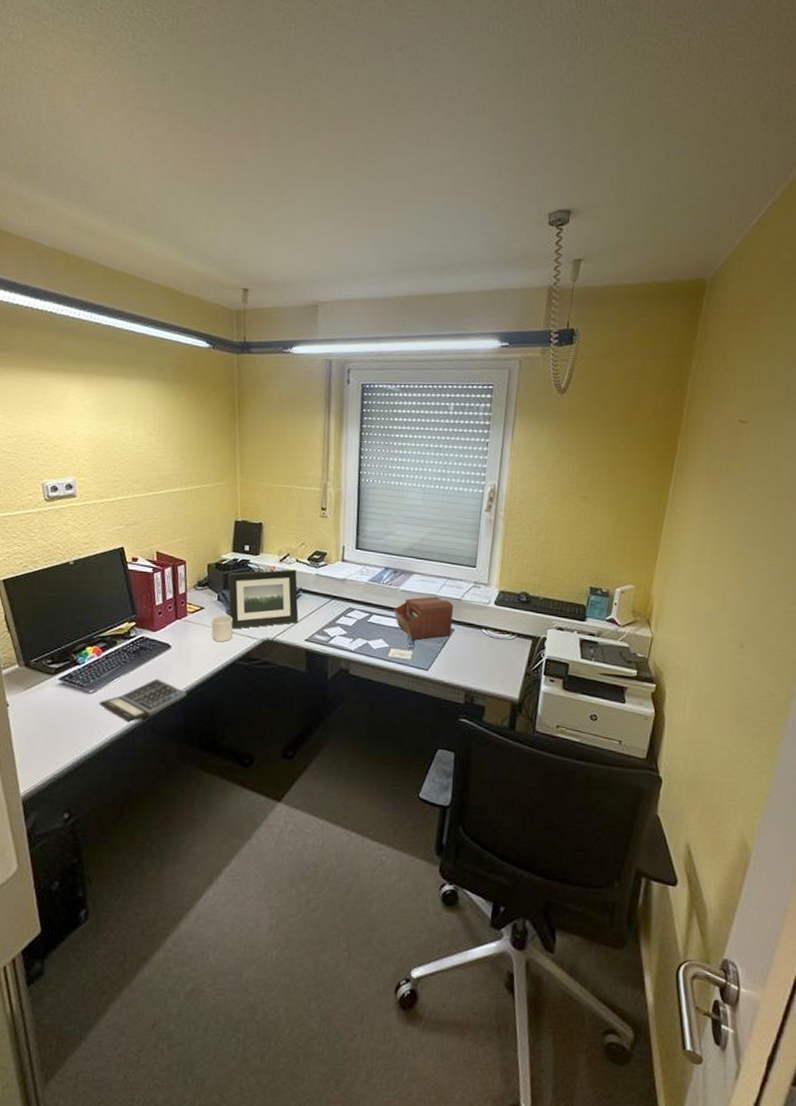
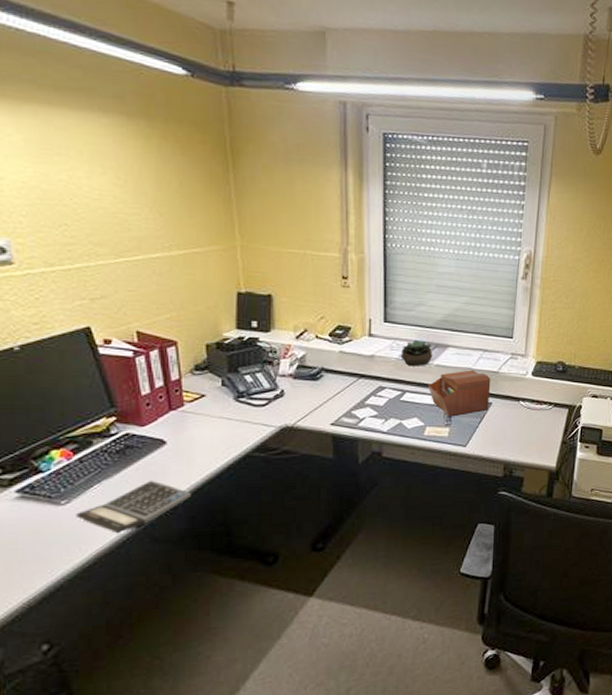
mug: present [211,614,234,642] -> none [215,401,244,433]
picture frame: present [227,569,299,629] -> none [232,346,322,417]
succulent plant: none [370,565,399,591] -> present [401,339,433,366]

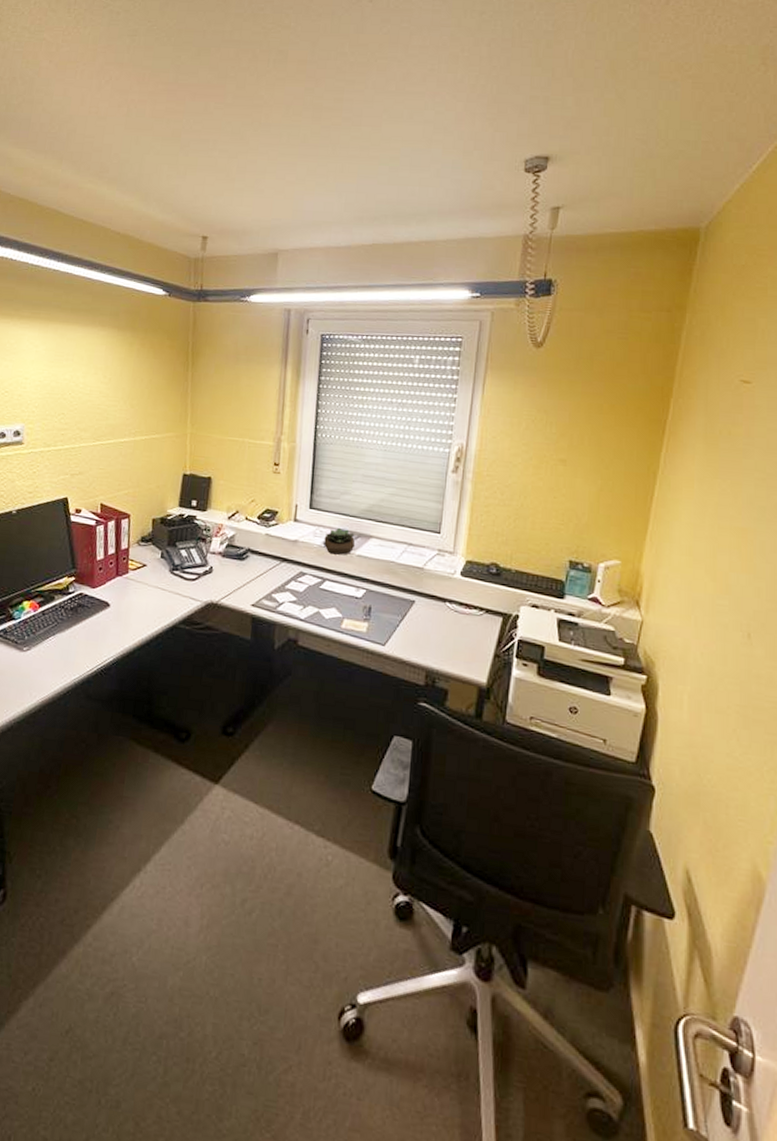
calculator: present [76,480,191,533] -> none [32,638,124,685]
sewing box: present [428,370,491,417] -> none [348,563,415,612]

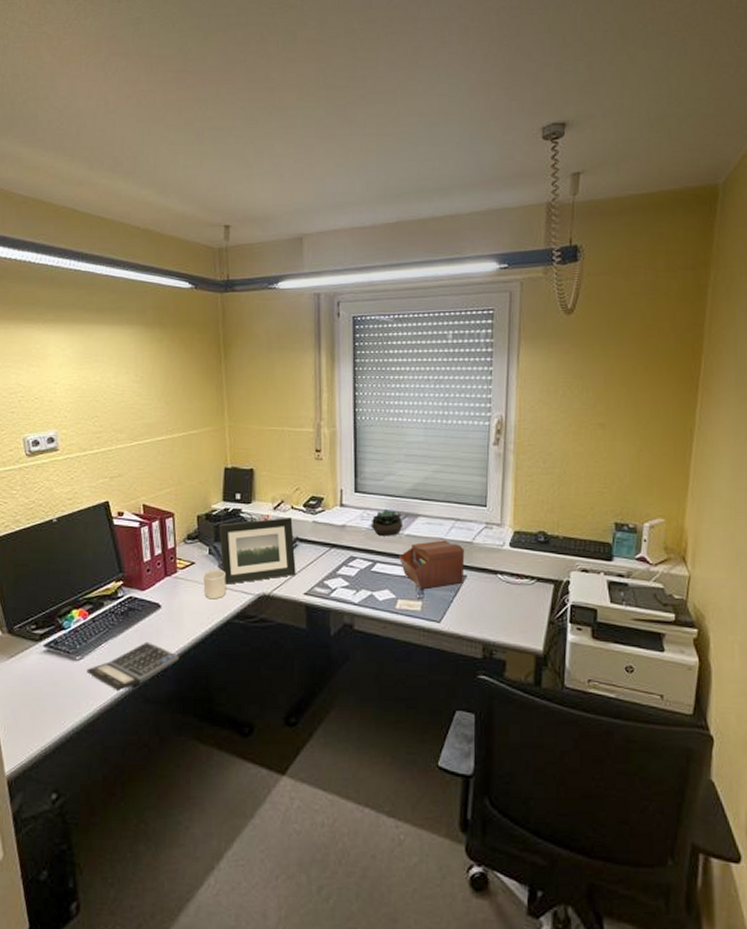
calculator: none [32,638,124,685] -> present [86,641,179,690]
mug: none [153,573,177,603] -> present [202,569,227,600]
picture frame: none [172,527,246,590] -> present [219,517,296,585]
sewing box: none [348,563,415,612] -> present [399,540,465,590]

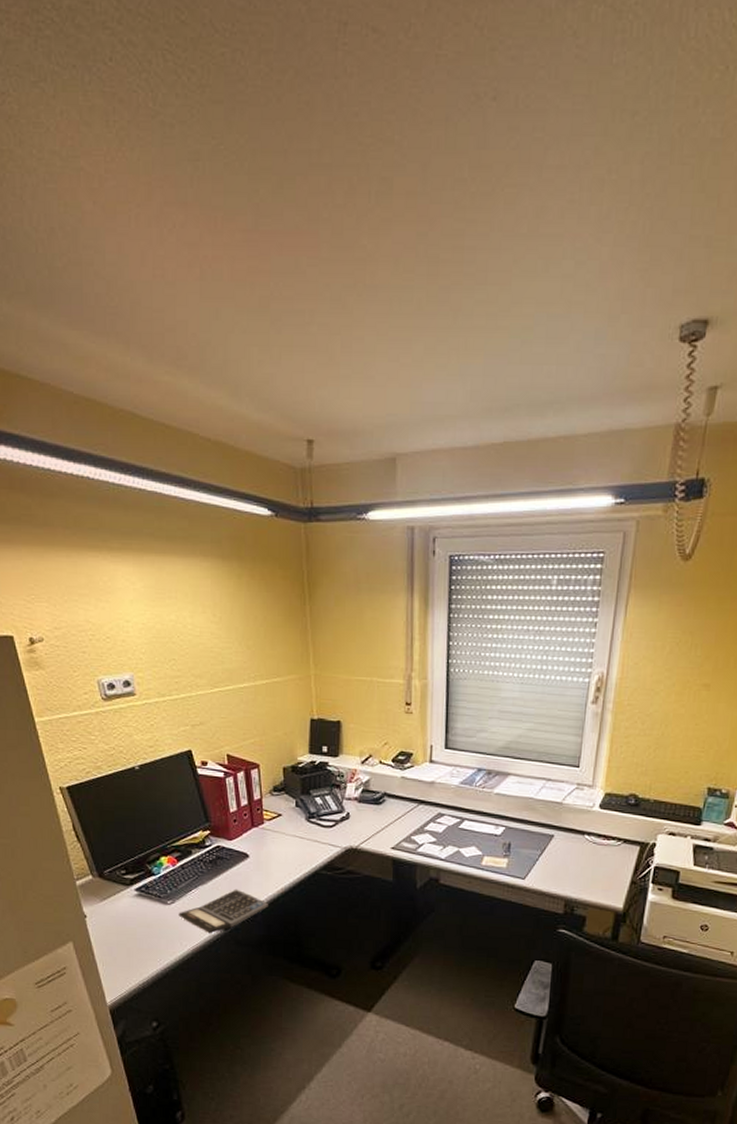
mug: present [202,569,227,600] -> none [289,821,314,851]
picture frame: present [219,517,296,585] -> none [305,771,384,837]
succulent plant: present [372,508,403,536] -> none [461,766,494,794]
sewing box: present [399,540,465,590] -> none [487,799,554,848]

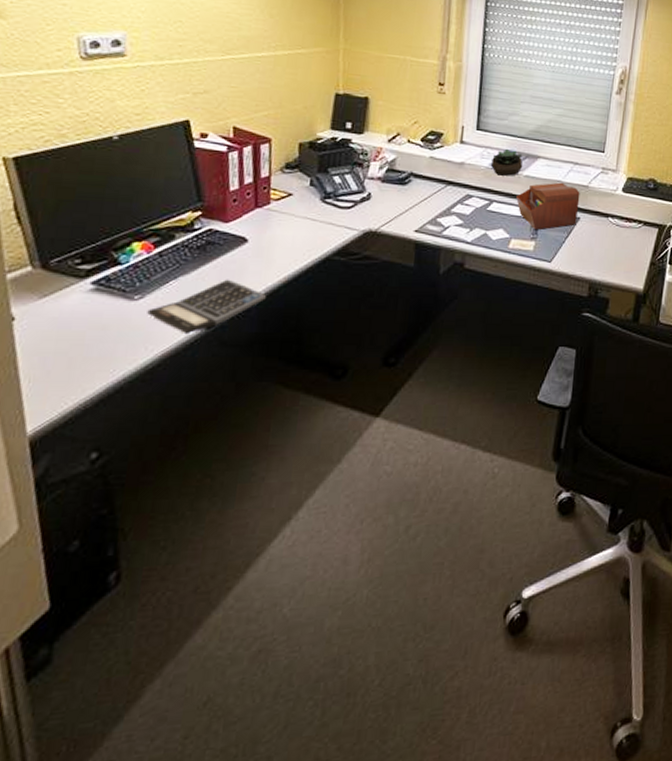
succulent plant: none [461,766,494,794] -> present [491,148,523,176]
sewing box: none [487,799,554,848] -> present [516,182,580,230]

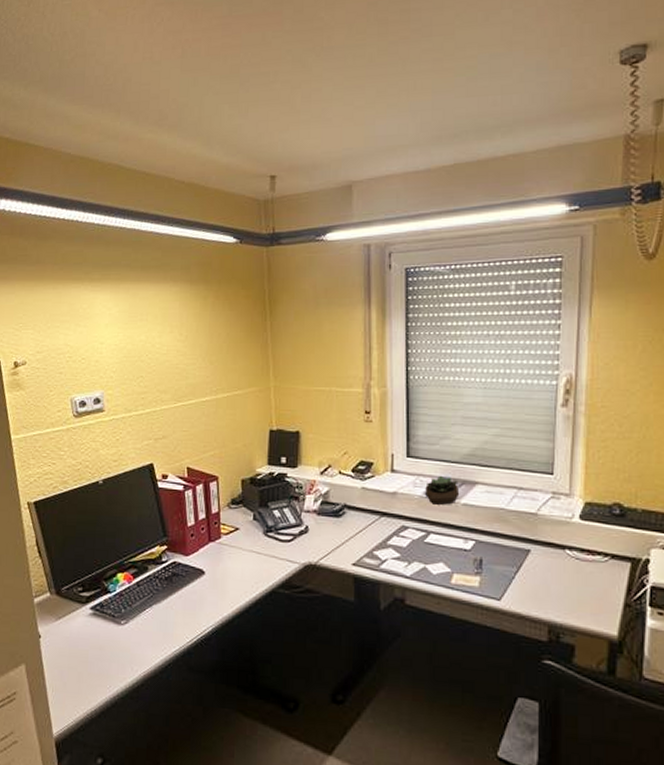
calculator: present [147,279,266,333] -> none [131,608,223,657]
sewing box: present [516,182,580,230] -> none [455,510,528,564]

